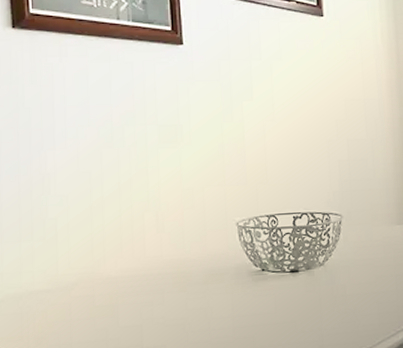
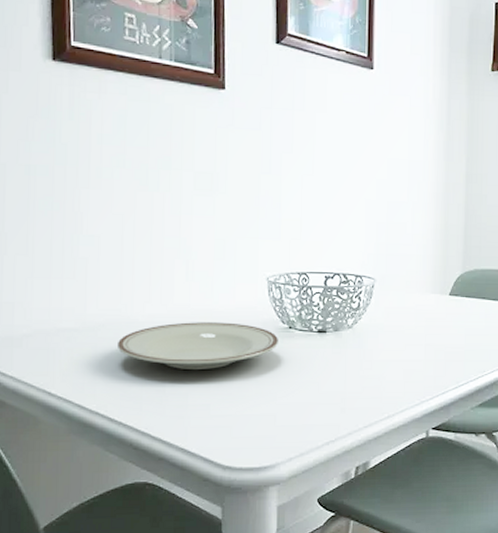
plate: none [91,270,254,322] -> present [116,322,279,371]

